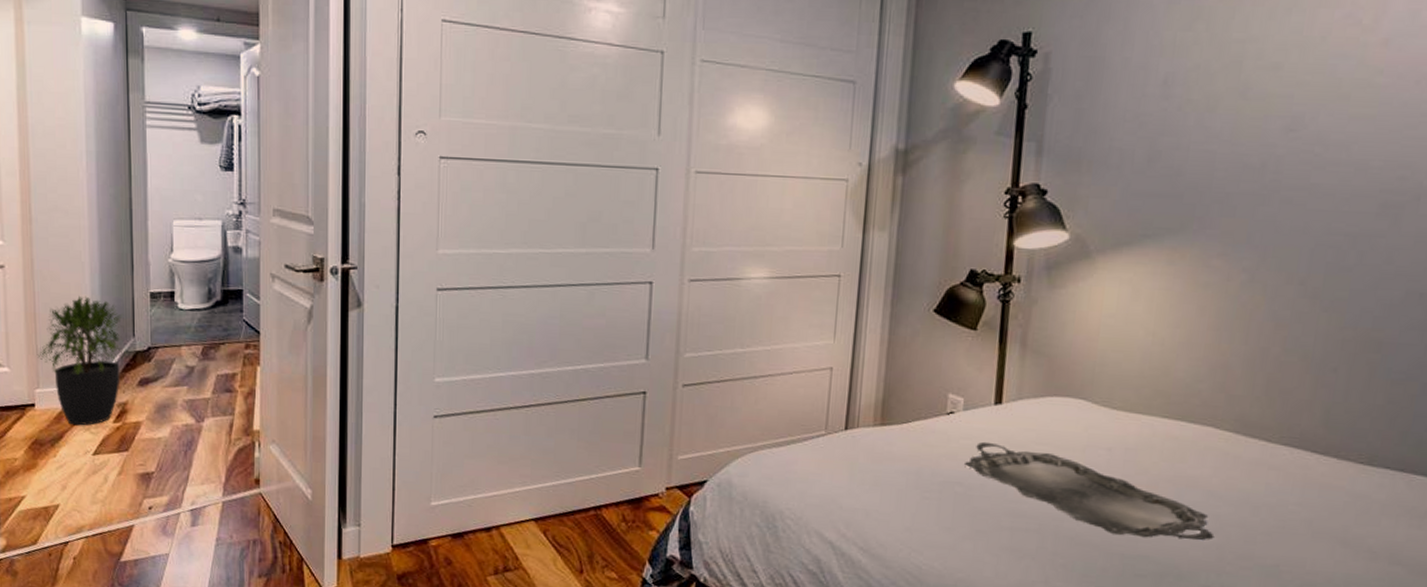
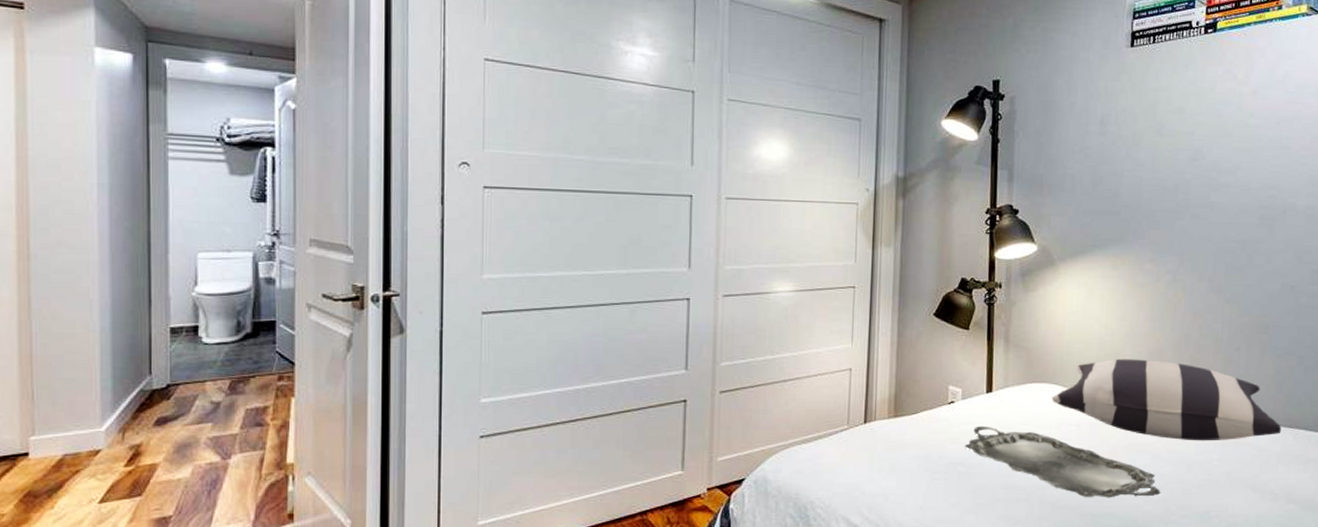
potted plant: present [37,295,128,426] -> none [33,334,143,473]
pillow: none [1076,373,1390,482] -> present [1051,358,1281,441]

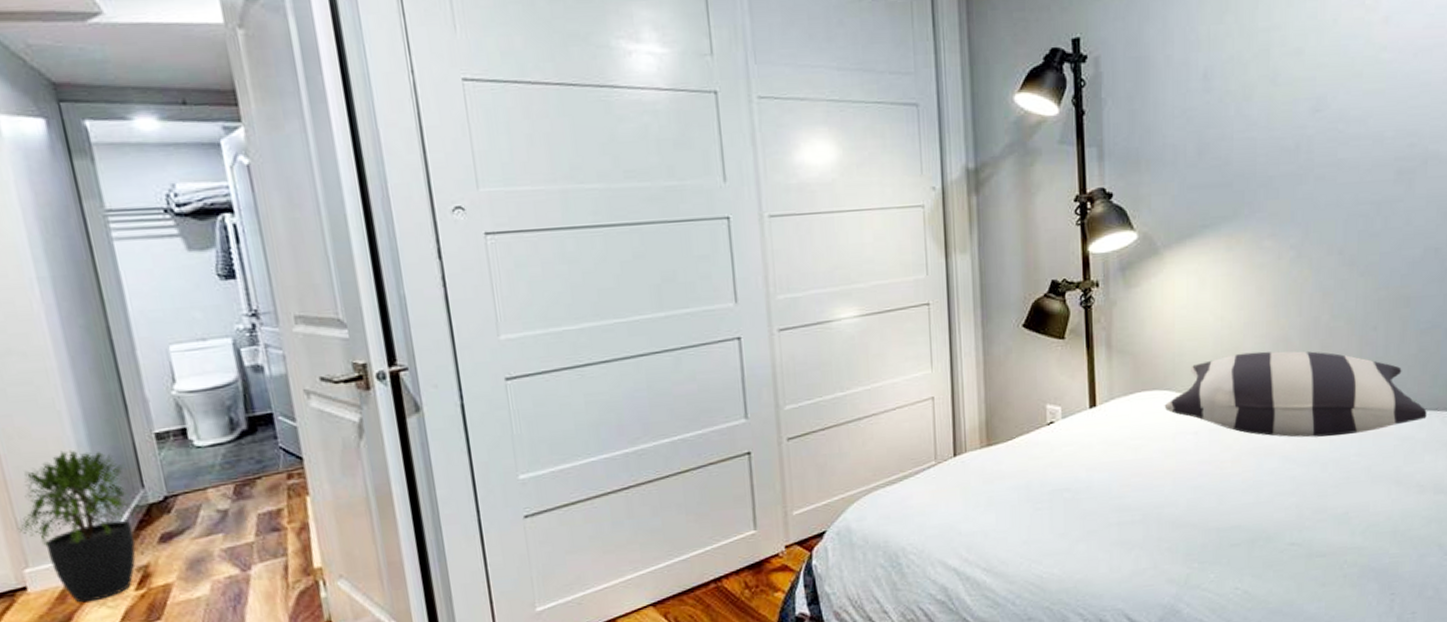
potted plant: none [33,334,143,473] -> present [18,450,140,603]
serving tray: present [965,425,1161,498] -> none [1070,445,1293,512]

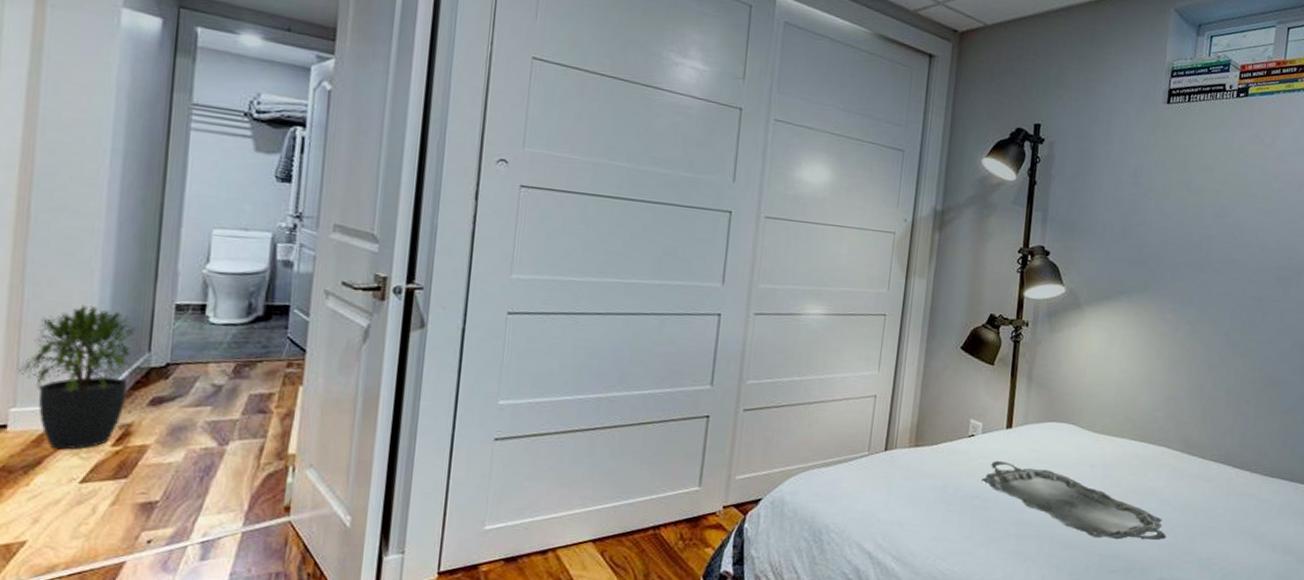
serving tray: none [1070,445,1293,512] -> present [982,460,1167,540]
pillow: present [1164,351,1427,438] -> none [1068,403,1284,490]

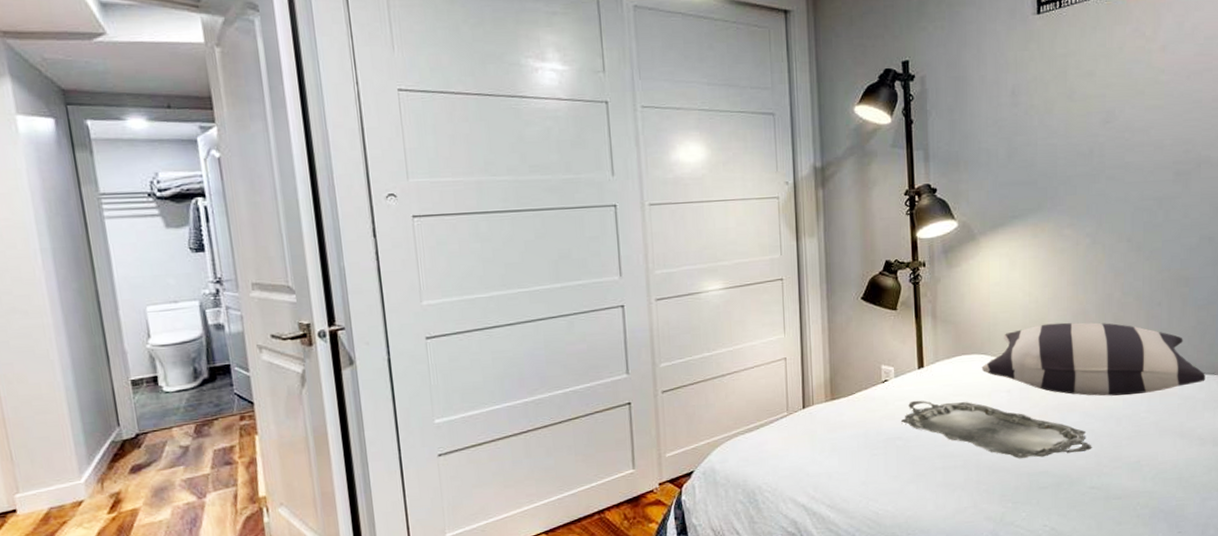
potted plant: present [18,304,139,450] -> none [12,393,115,524]
pillow: none [1068,403,1284,490] -> present [981,322,1205,396]

